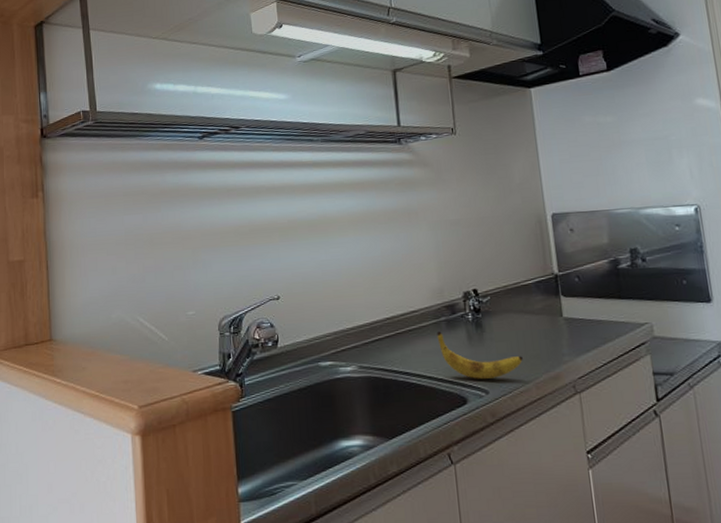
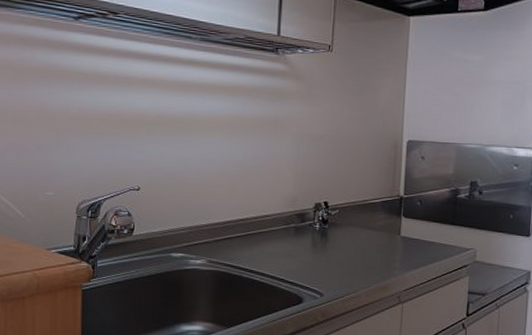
banana: present [437,331,523,379] -> none [284,236,359,283]

